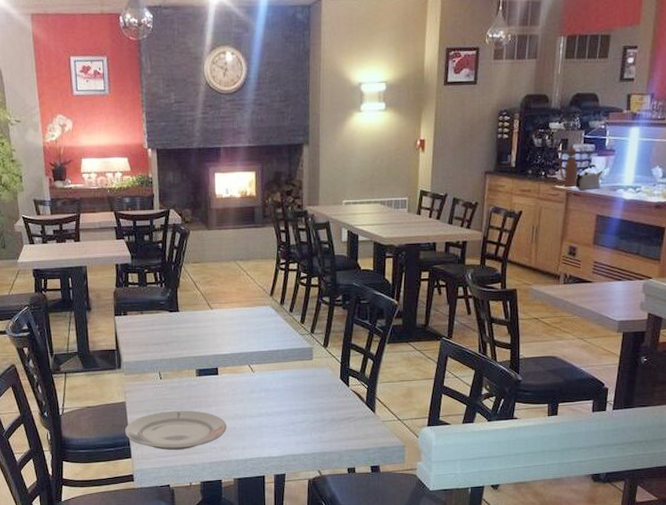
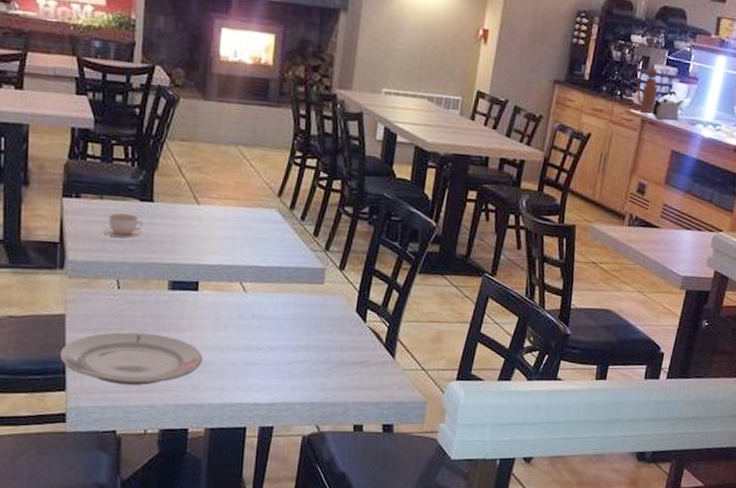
teacup: none [145,322,174,342] -> present [103,213,144,239]

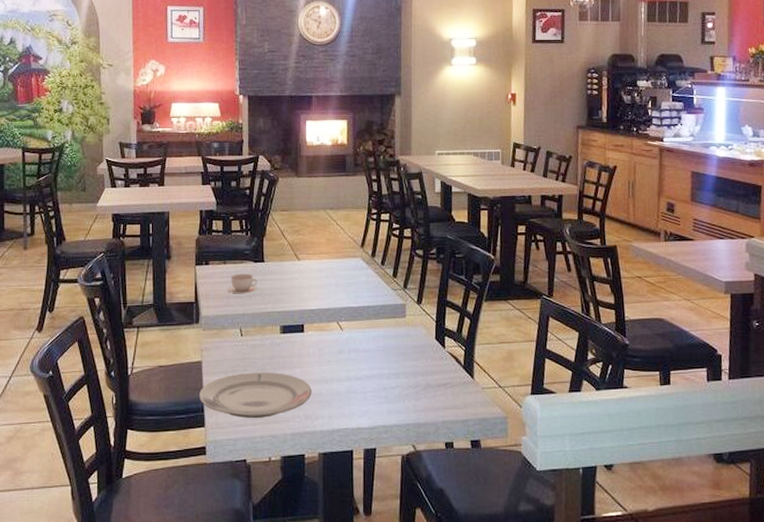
coffeepot: present [632,65,667,115] -> none [645,103,677,144]
kettle: present [652,91,684,121] -> none [667,122,694,147]

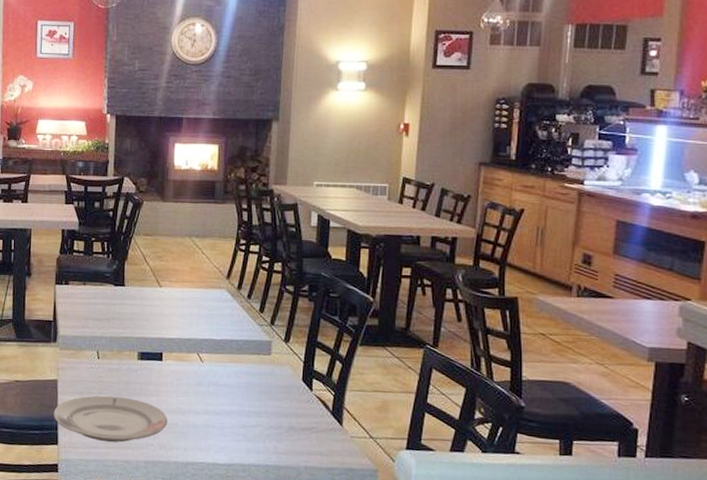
teacup: present [227,274,258,294] -> none [86,296,117,317]

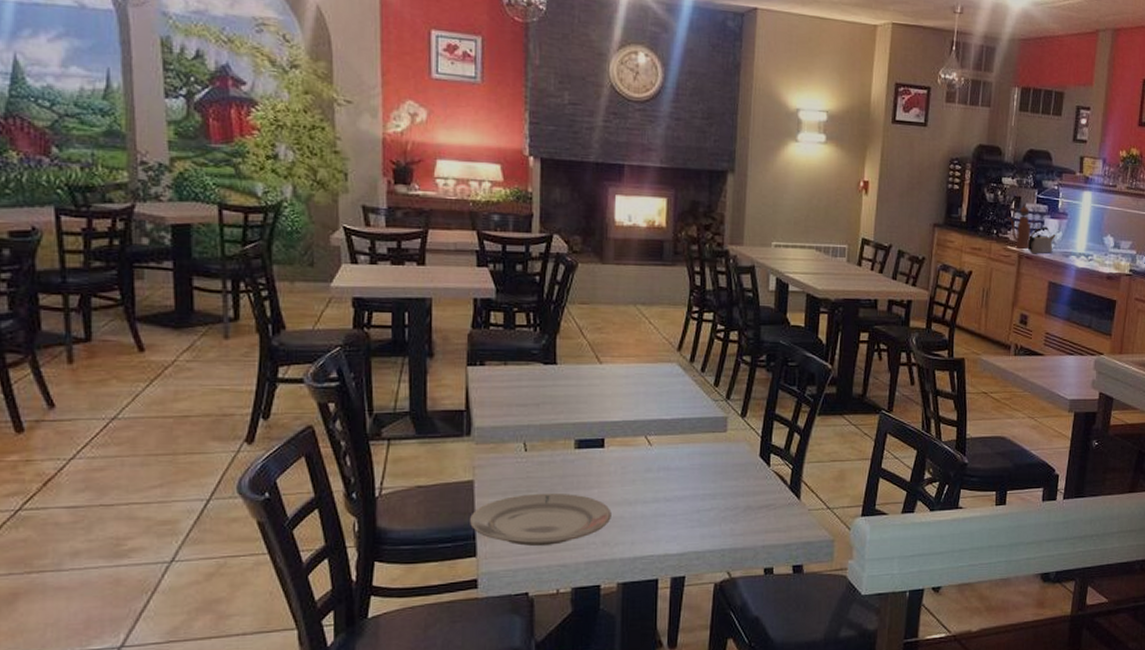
coffeepot: none [563,141,603,187] -> present [1007,204,1040,250]
kettle: none [589,163,623,192] -> present [1027,227,1056,254]

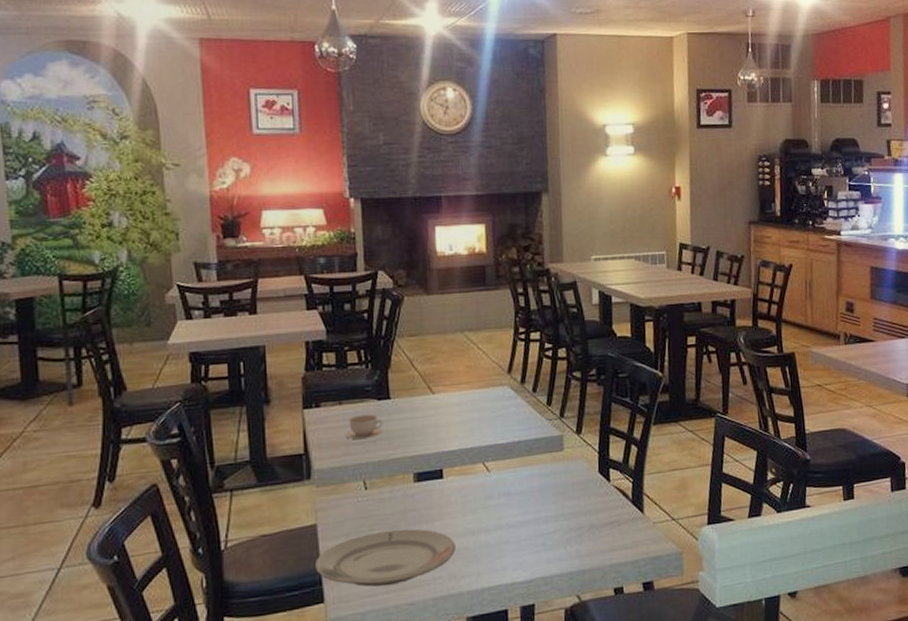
teacup: none [508,377,548,402] -> present [345,414,384,440]
coffeepot: present [1007,204,1040,250] -> none [821,193,855,238]
kettle: present [1027,227,1056,254] -> none [844,213,872,241]

